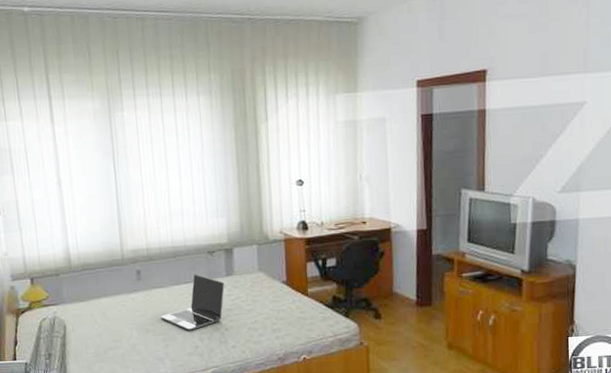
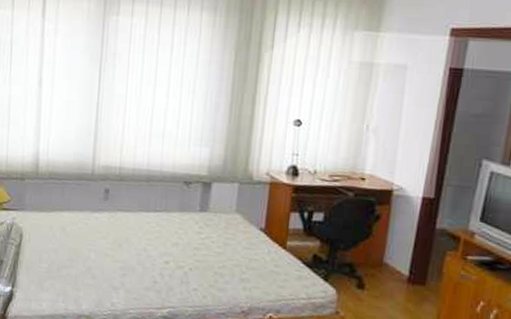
laptop: present [161,274,225,331] -> none [122,203,196,264]

